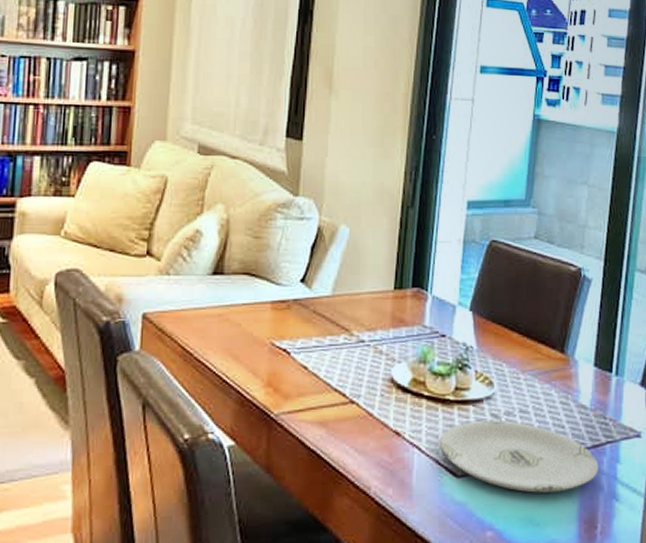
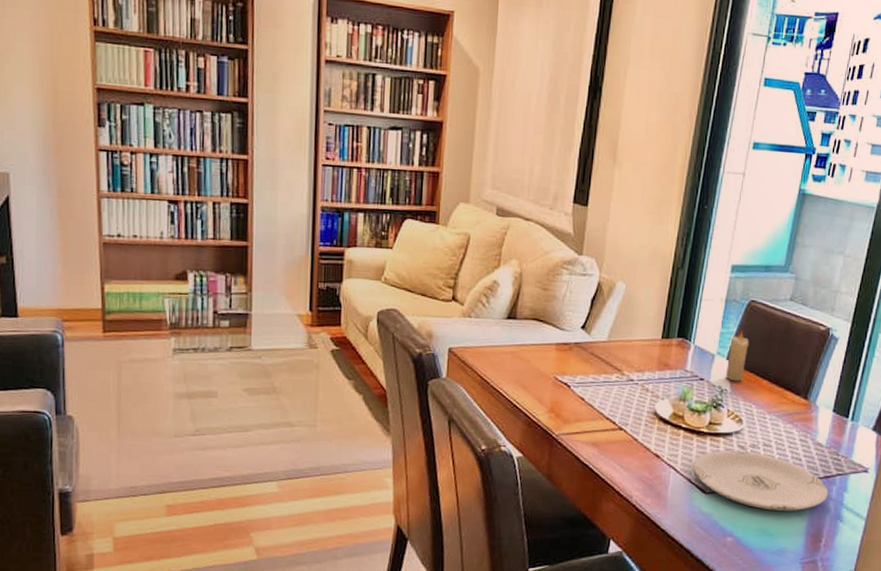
candle: none [469,275,494,336] -> present [725,330,749,382]

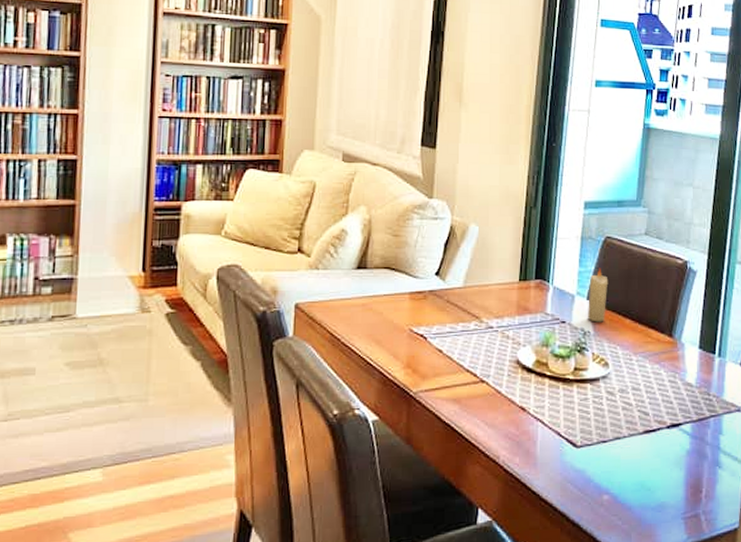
plate: present [692,450,828,511] -> none [560,396,703,461]

